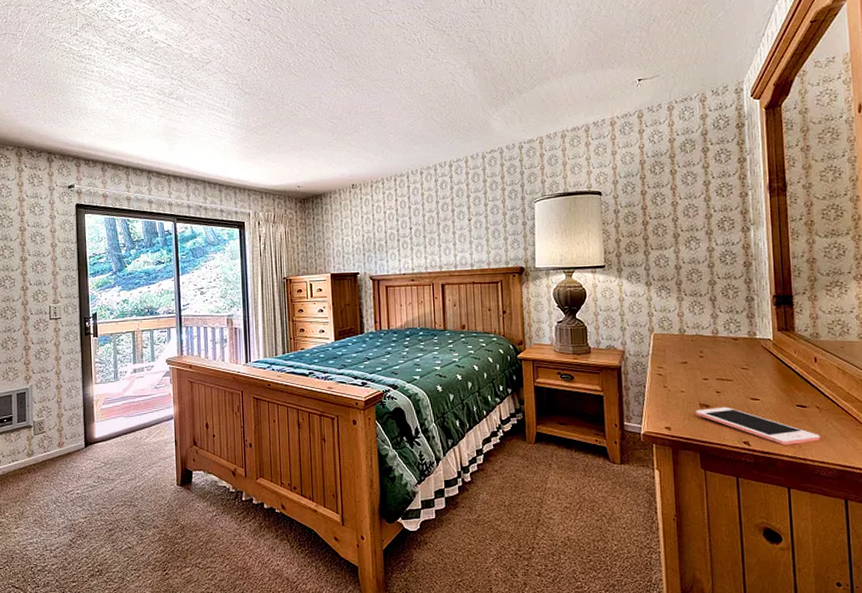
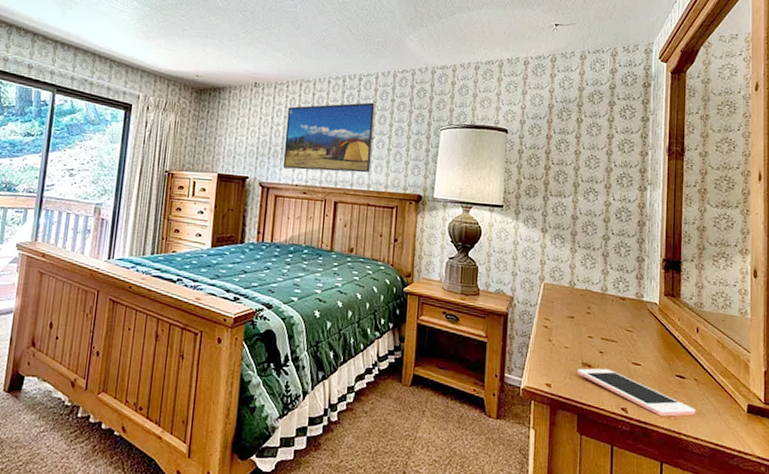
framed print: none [386,186,471,260] -> present [282,102,375,173]

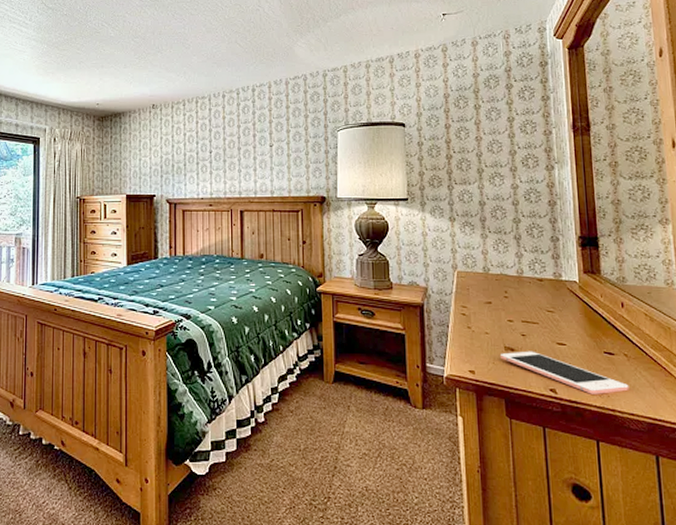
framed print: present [282,102,375,173] -> none [186,111,272,183]

